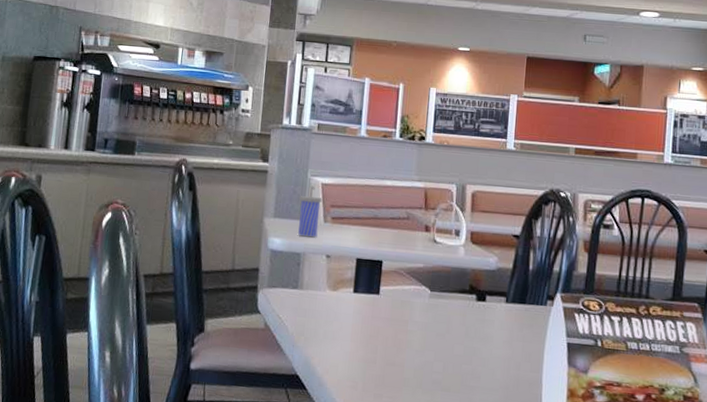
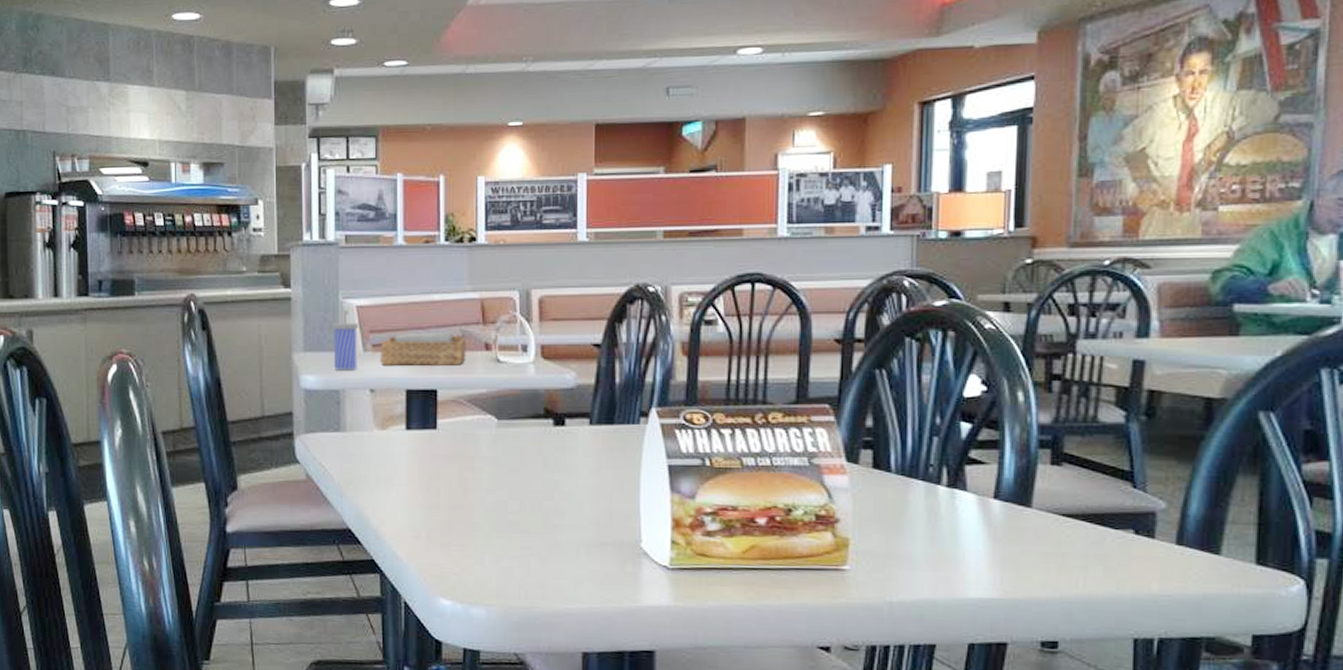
napkin holder: none [337,211,411,242] -> present [380,332,467,367]

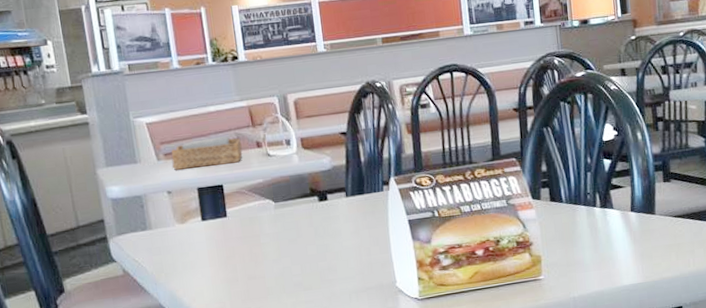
beverage cup: present [332,309,359,371] -> none [127,127,154,179]

